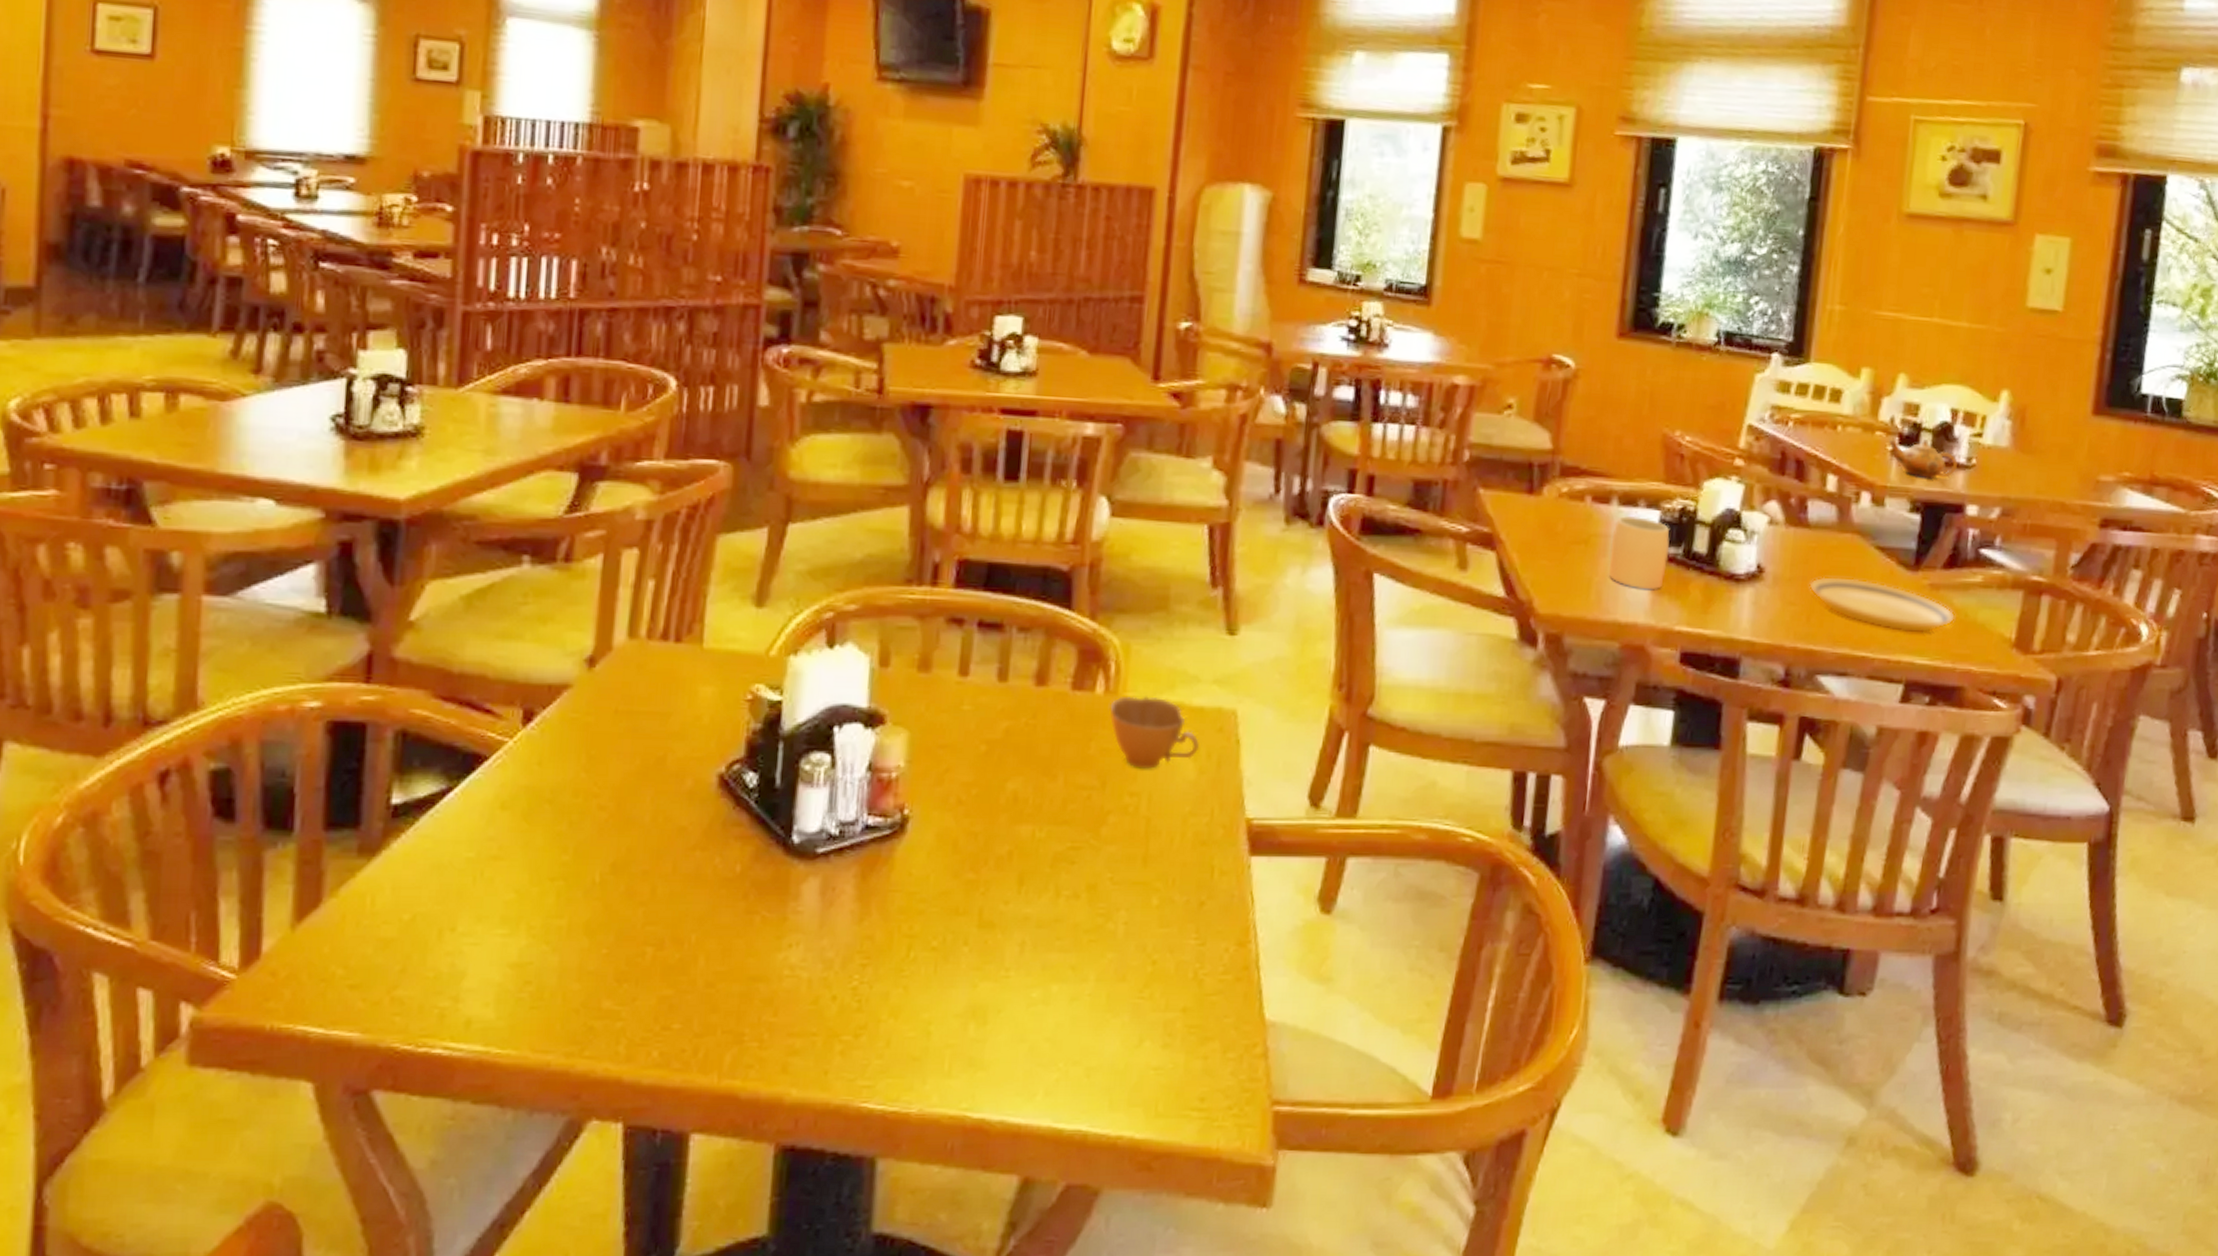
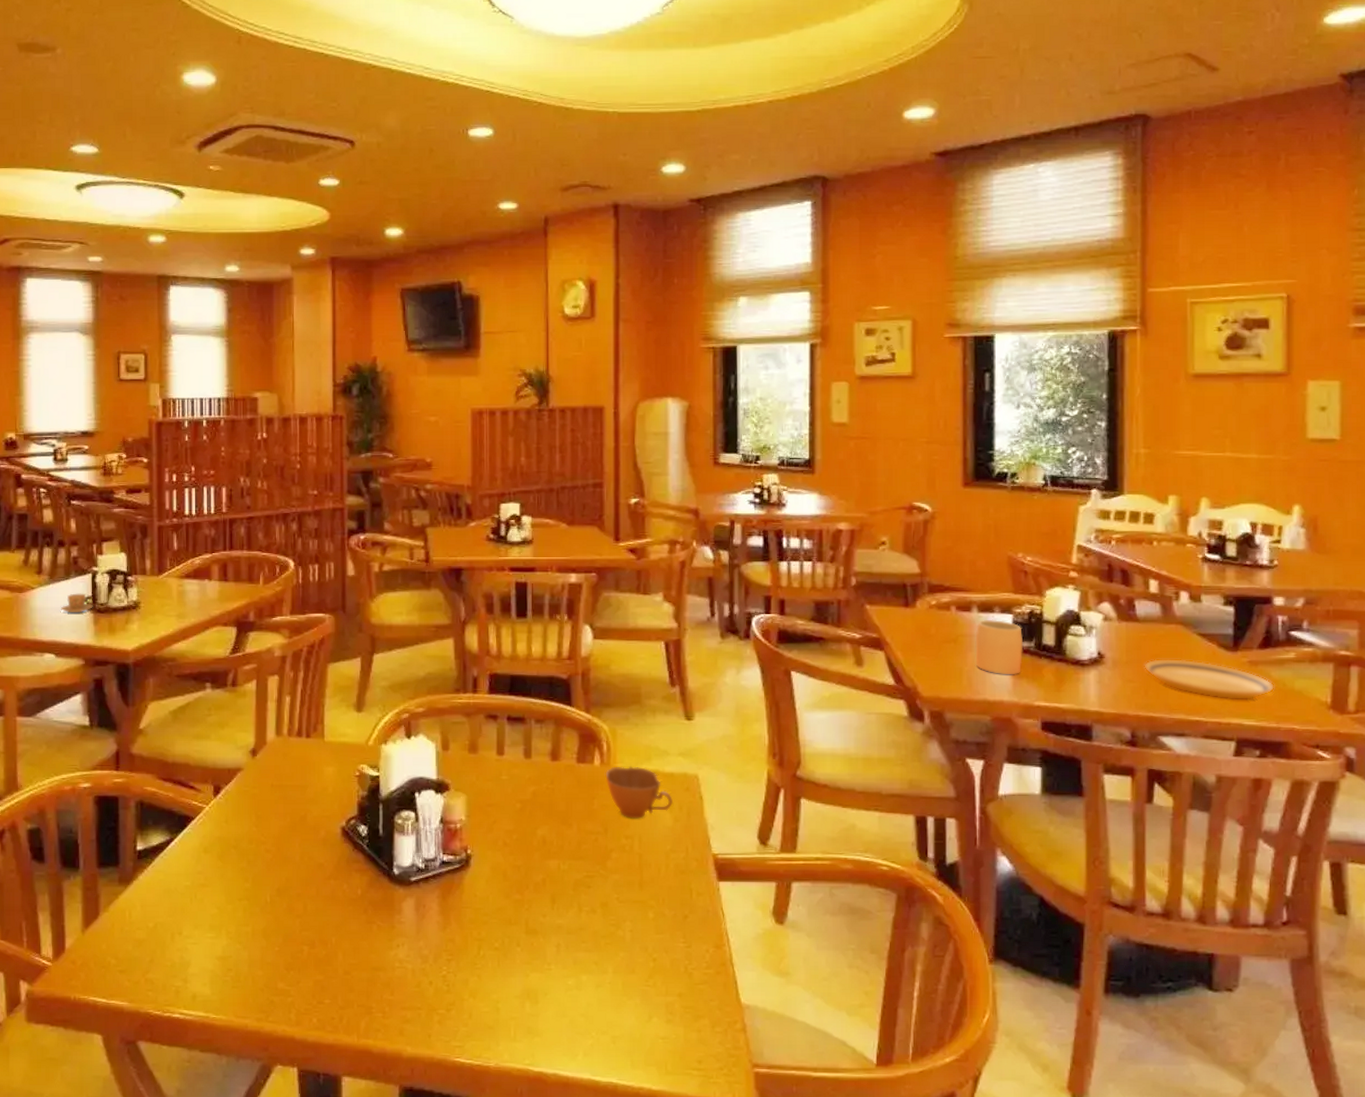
teacup: none [289,407,345,439] -> present [60,593,93,614]
teapot: present [1889,439,1957,480] -> none [1199,548,1261,579]

